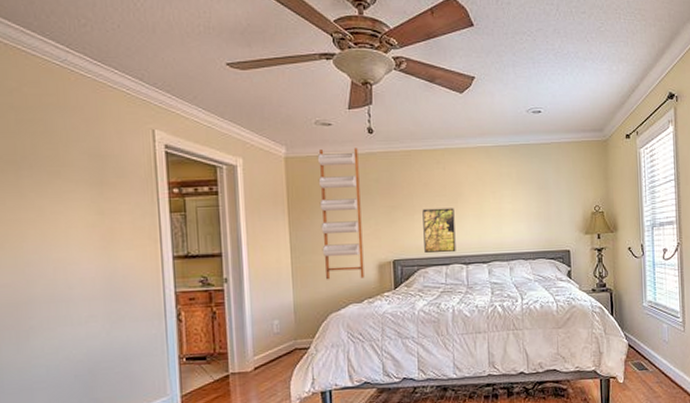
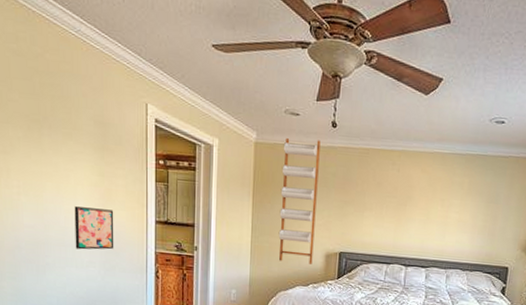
wall art: none [66,251,122,304] -> present [74,206,114,250]
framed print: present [422,208,456,254] -> none [369,207,402,253]

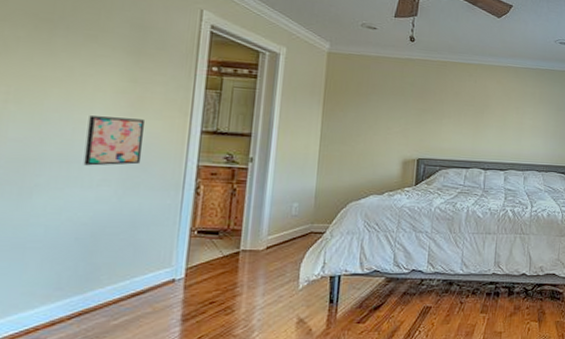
shelf: present [278,138,321,264] -> none [351,50,398,172]

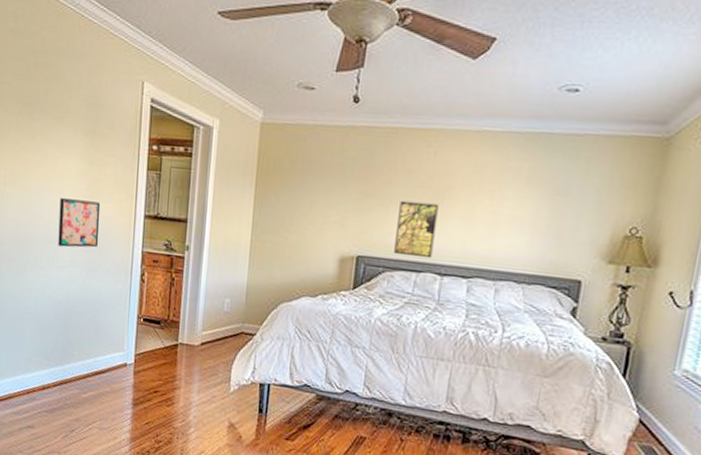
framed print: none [448,115,480,158] -> present [394,200,439,259]

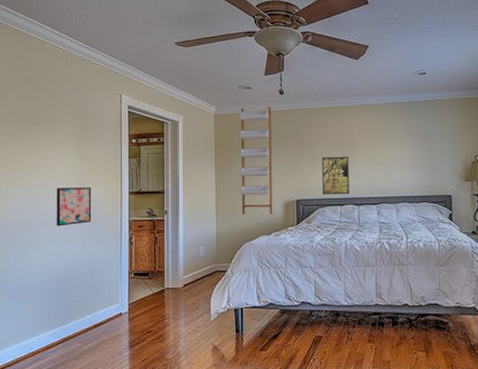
shelf: none [283,117,339,270] -> present [239,106,273,215]

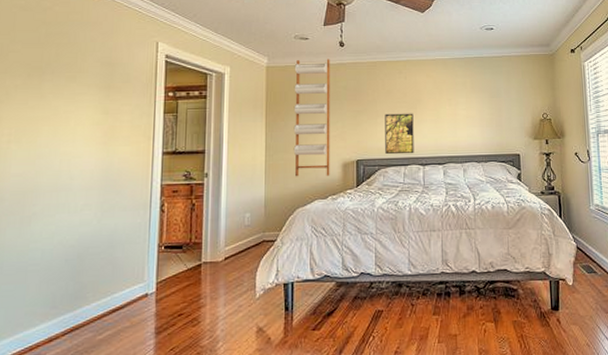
wall art: present [56,187,92,226] -> none [69,147,117,193]

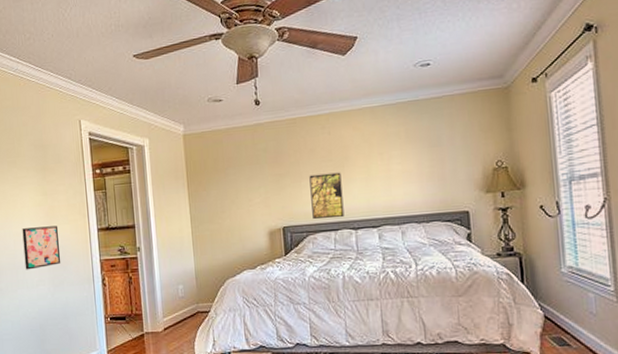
wall art: none [69,147,117,193] -> present [22,226,61,270]
shelf: present [293,59,330,177] -> none [210,120,257,248]

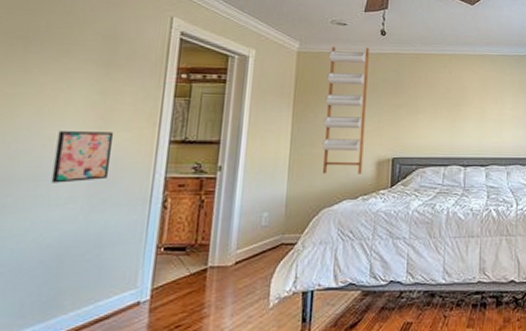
shelf: none [210,120,257,248] -> present [322,47,369,174]
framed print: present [309,172,345,220] -> none [424,109,457,154]

